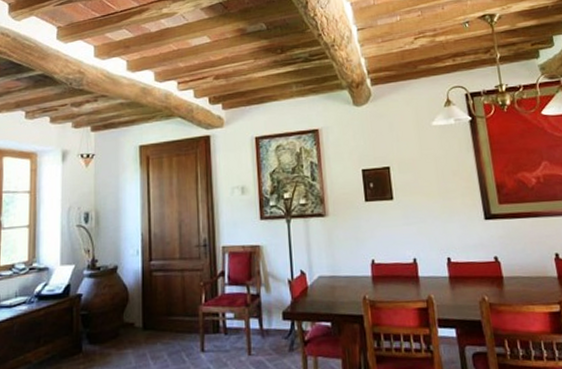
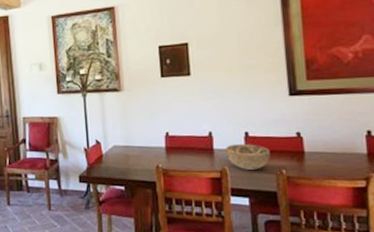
decorative bowl: none [429,270,473,298] -> present [224,144,270,170]

